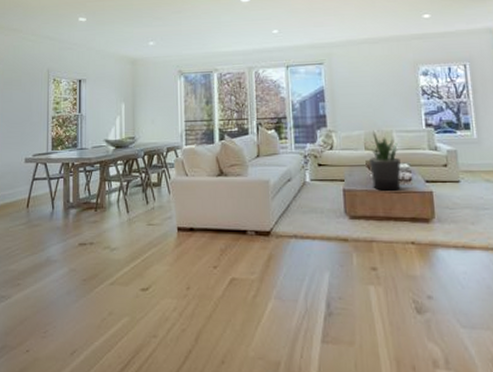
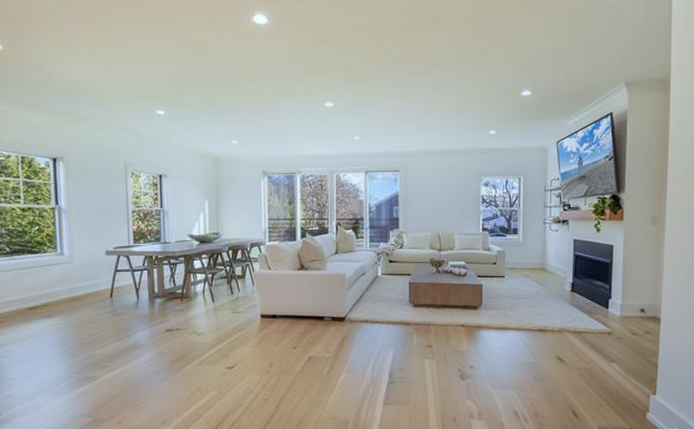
planter: present [369,134,401,192] -> none [433,236,459,285]

